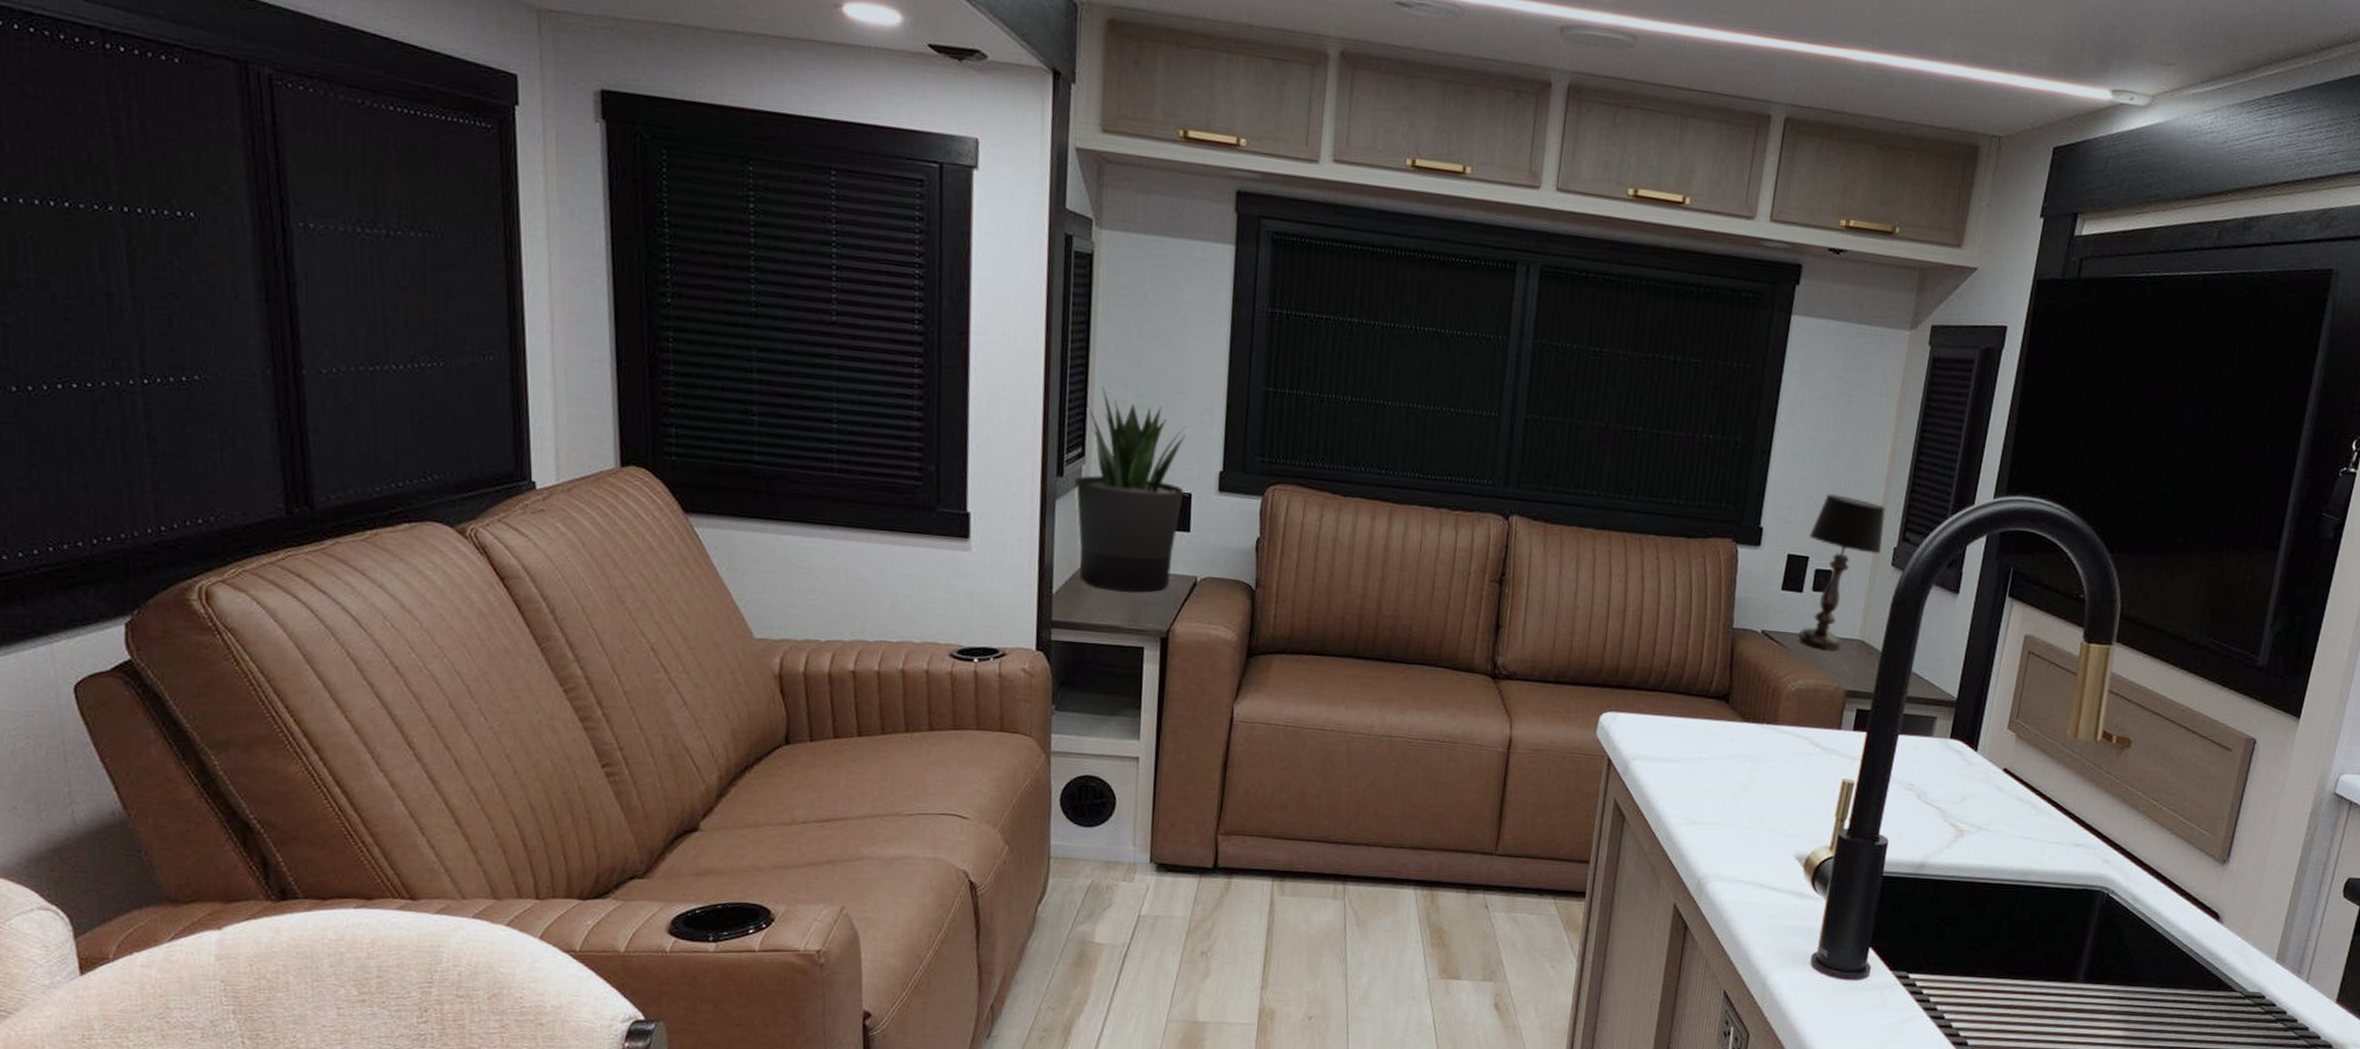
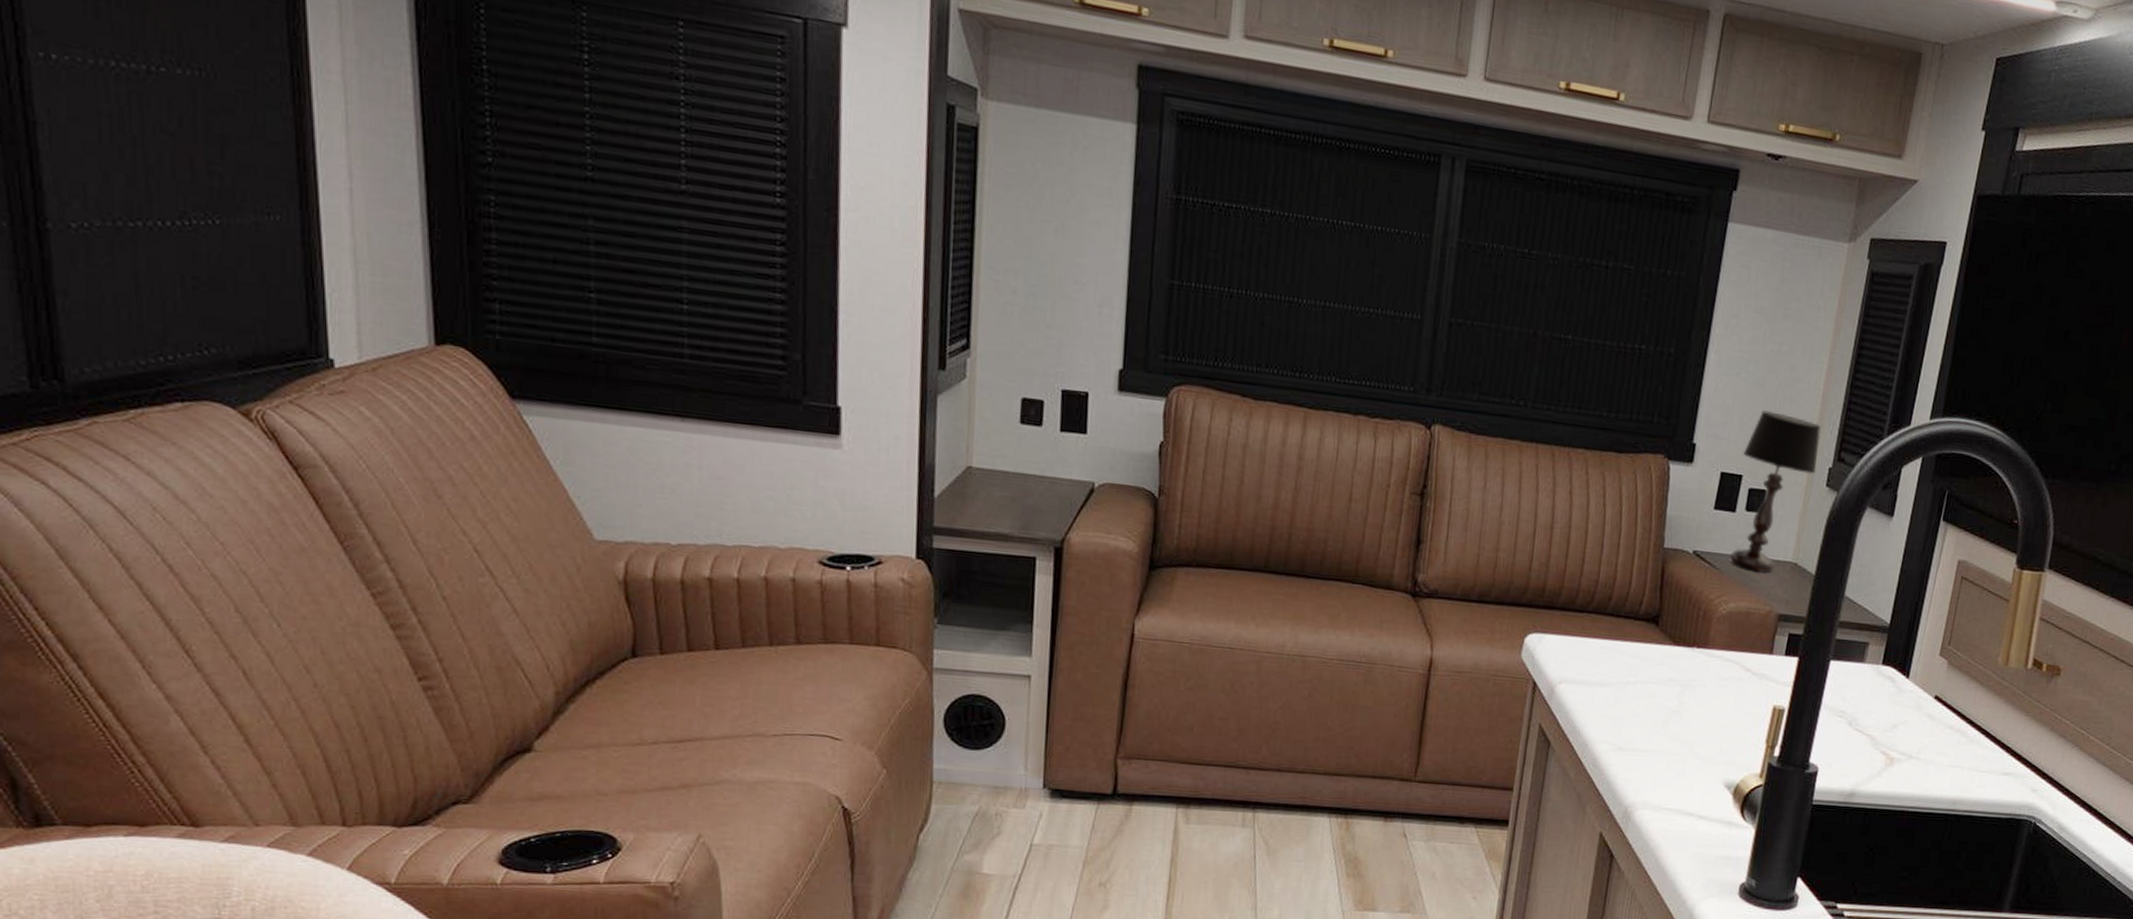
planter: present [1076,387,1186,593] -> none [960,273,1082,498]

